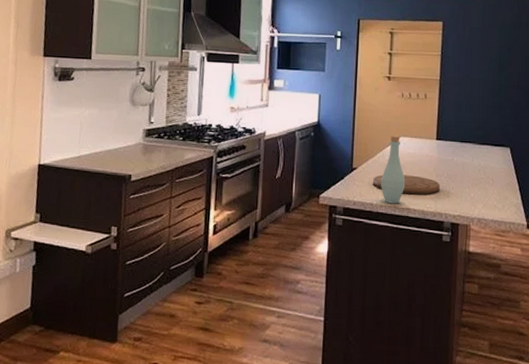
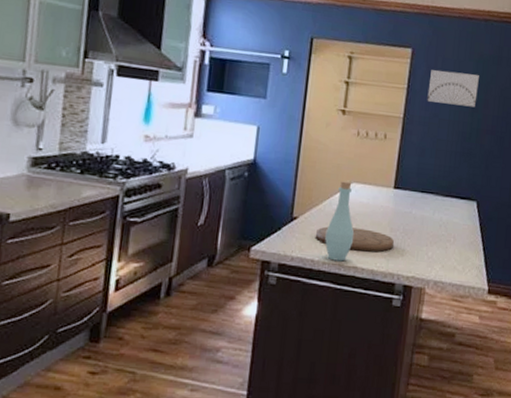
wall art: none [459,38,503,67] -> present [427,70,479,108]

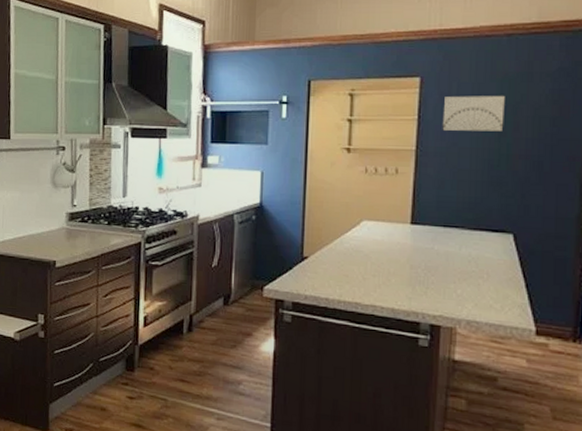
cutting board: present [315,226,394,252] -> none [327,265,415,291]
bottle: present [325,181,355,262] -> none [339,219,370,300]

